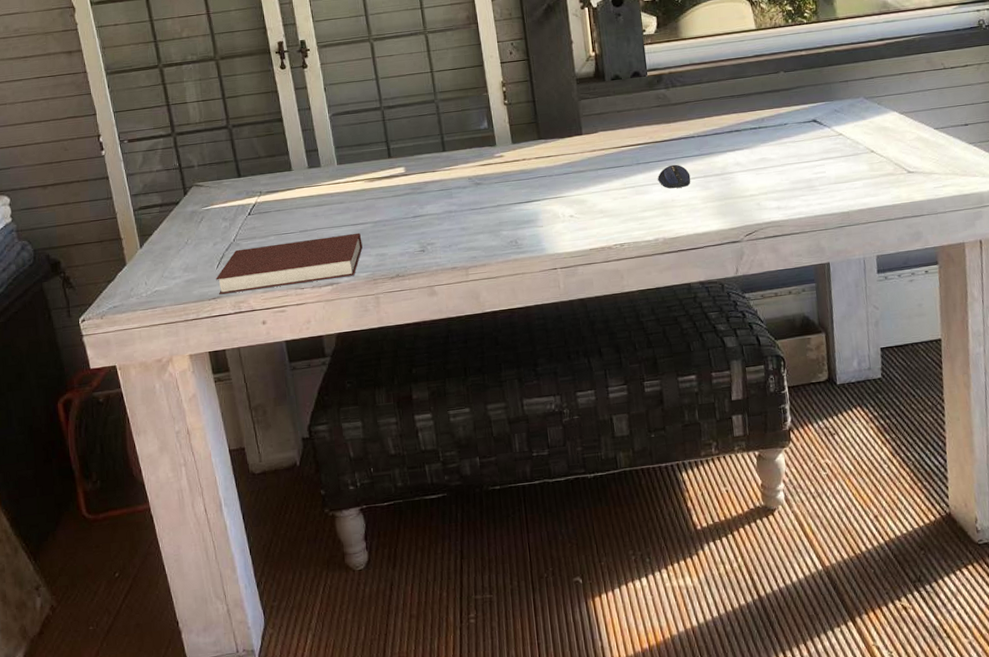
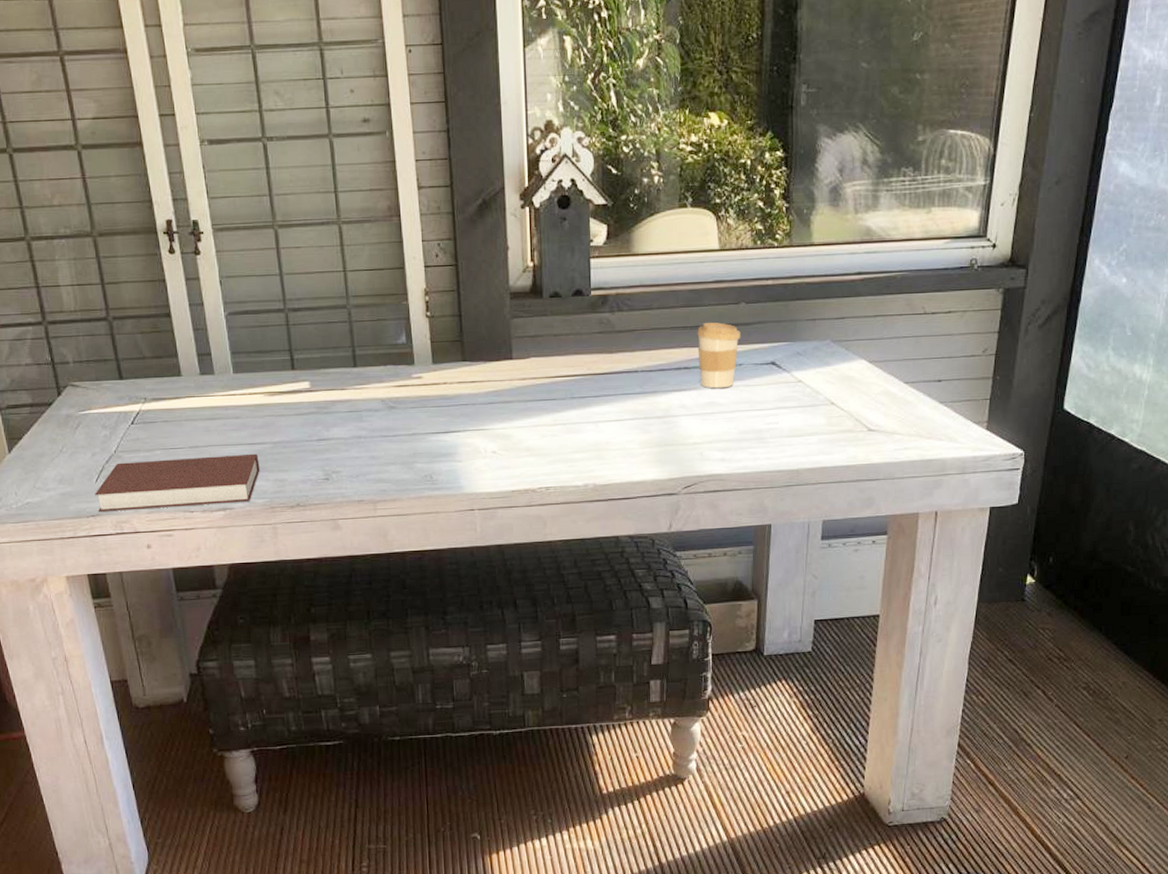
computer mouse: present [658,164,691,189] -> none [593,401,630,429]
coffee cup: none [744,90,783,147] -> present [697,322,741,389]

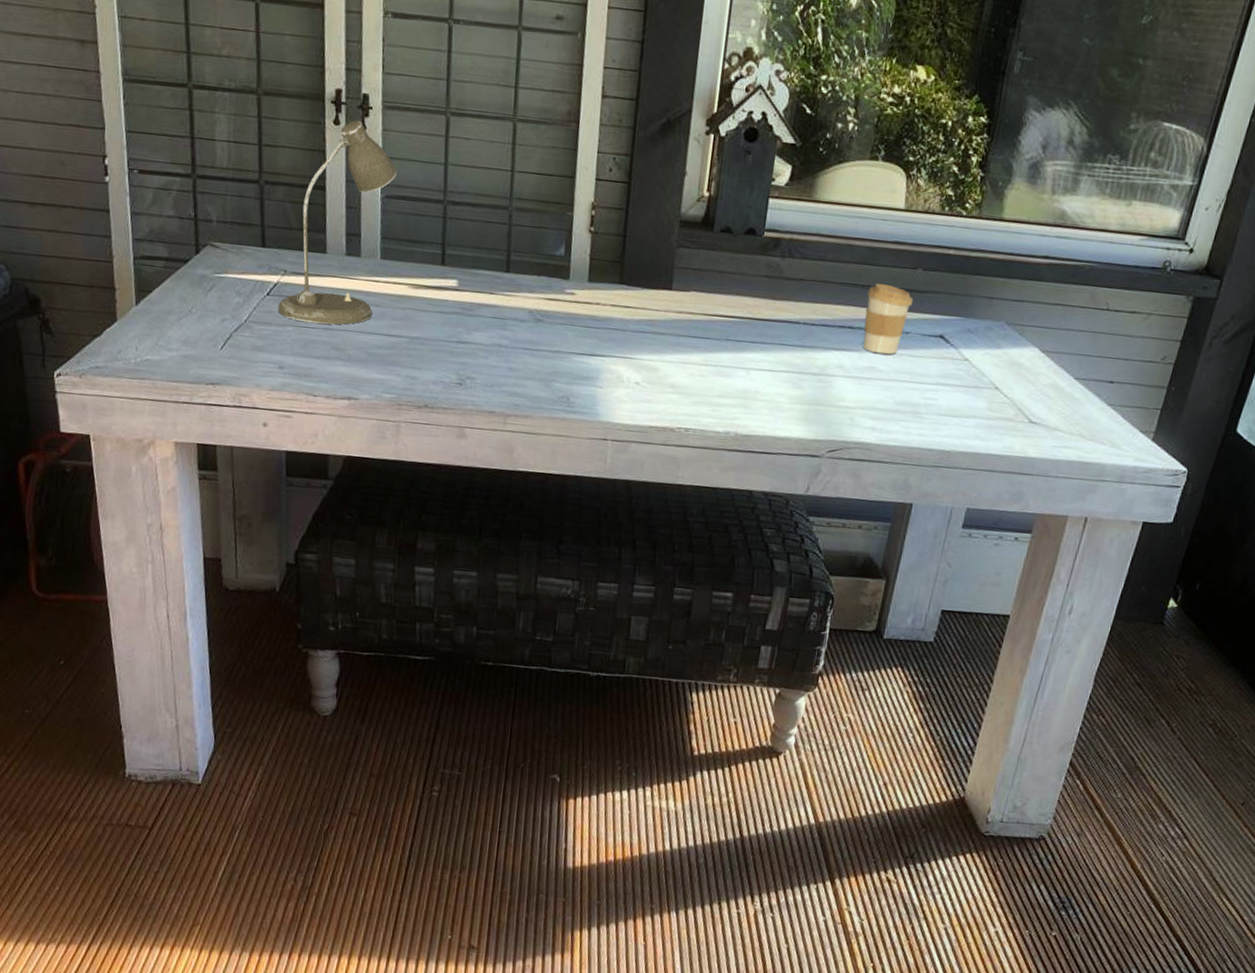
notebook: present [95,453,260,513] -> none [218,333,393,395]
desk lamp: none [144,247,236,444] -> present [278,120,397,325]

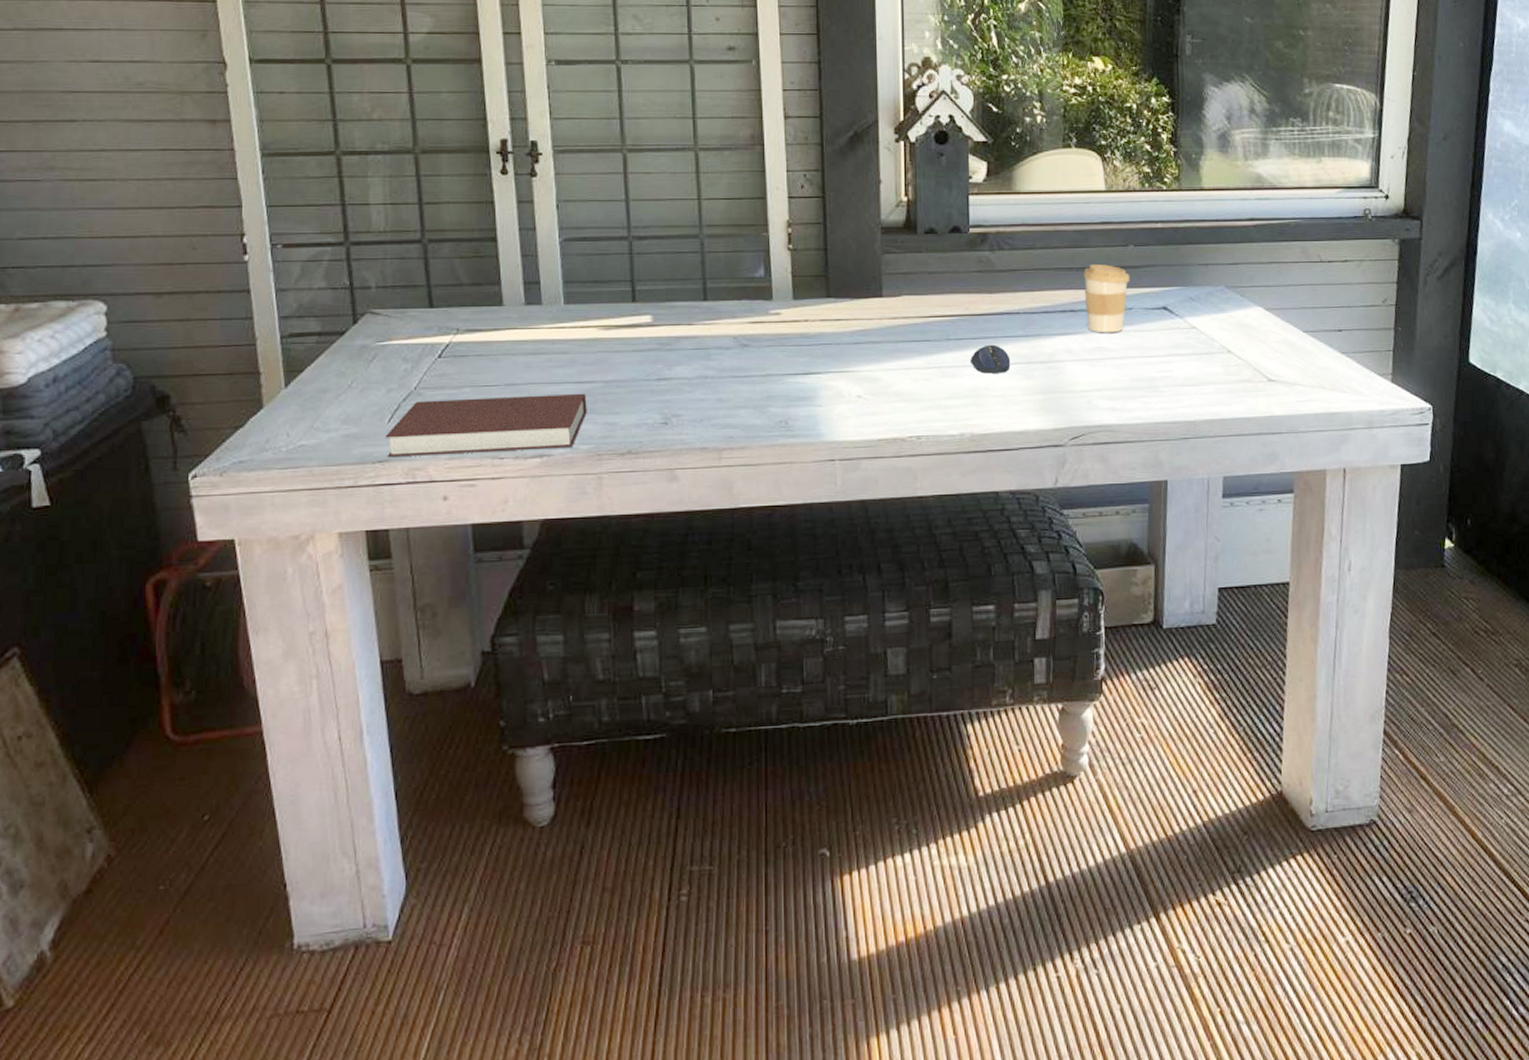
notebook: none [218,333,393,395] -> present [385,393,587,458]
desk lamp: present [278,120,397,325] -> none [452,168,574,381]
computer mouse: none [745,350,784,380] -> present [971,344,1011,374]

